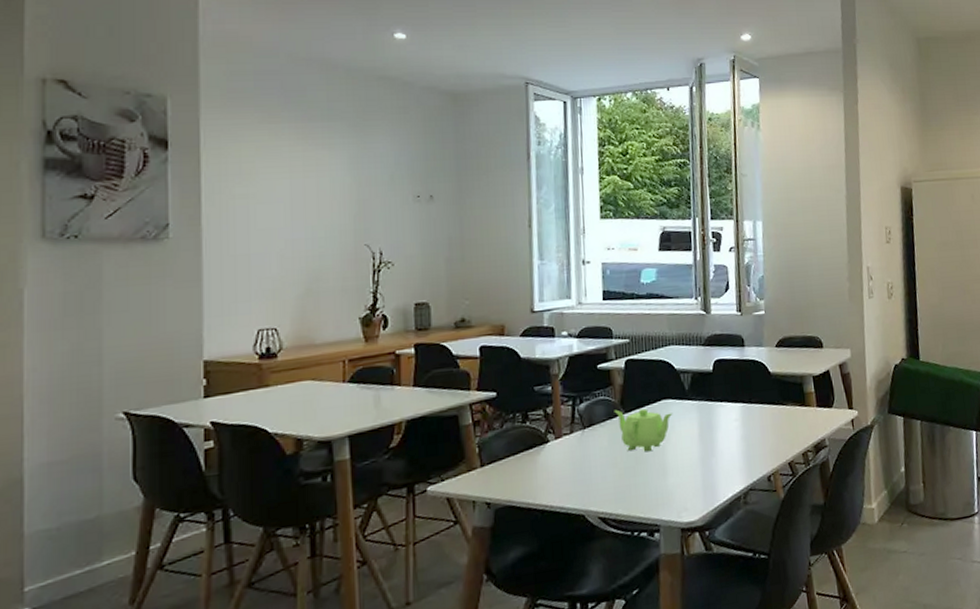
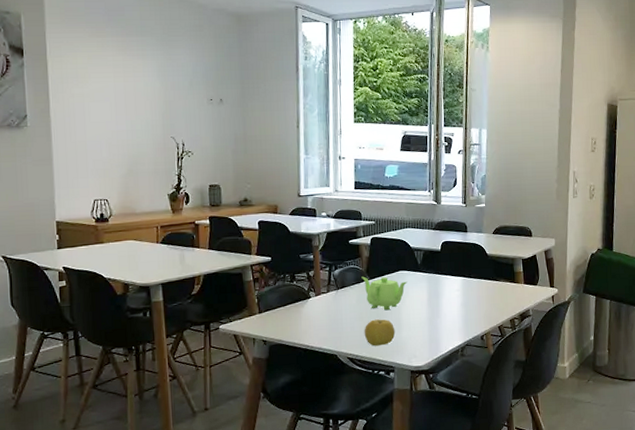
fruit: none [619,463,660,500] -> present [364,319,396,346]

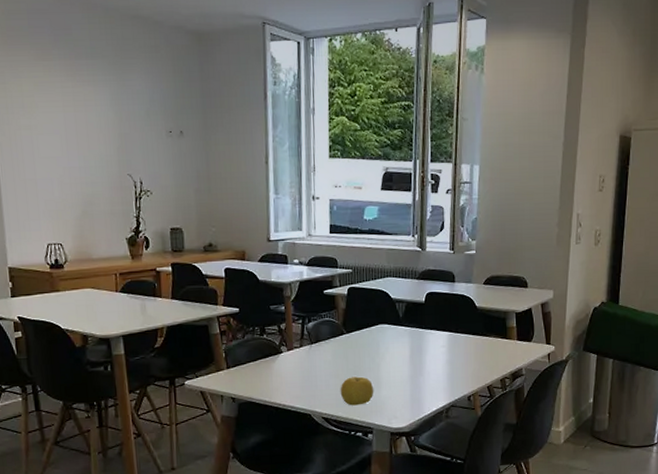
teapot: present [361,276,408,311] -> none [337,330,388,368]

